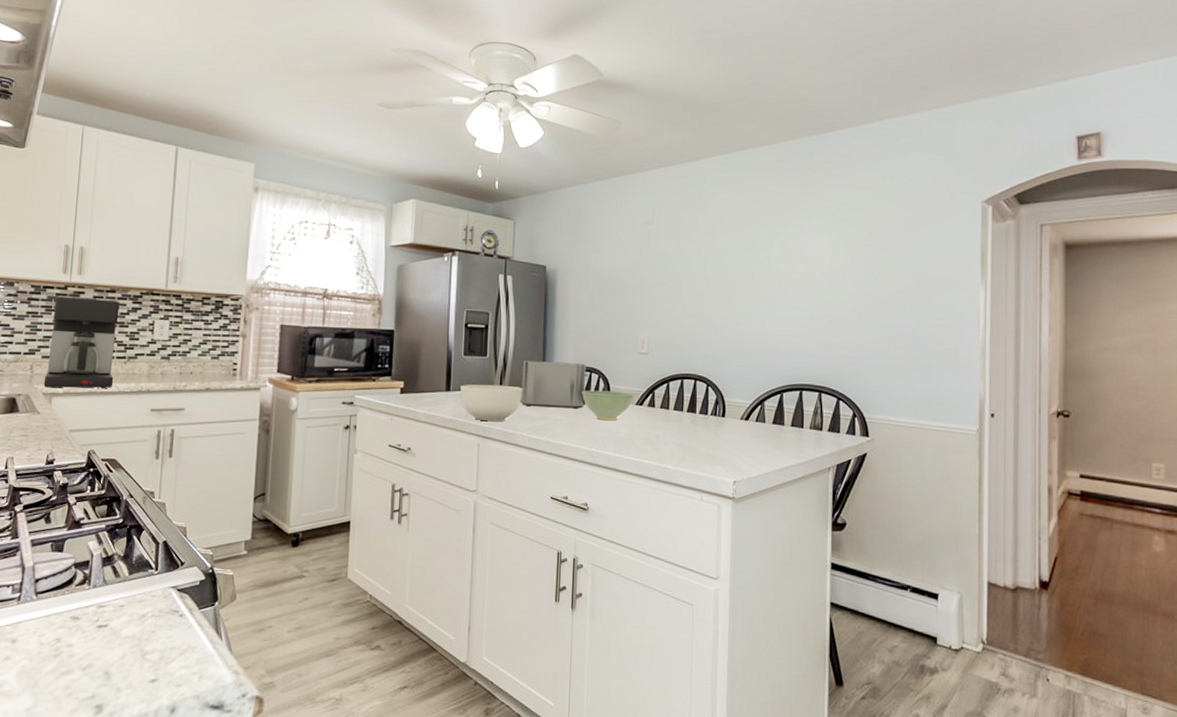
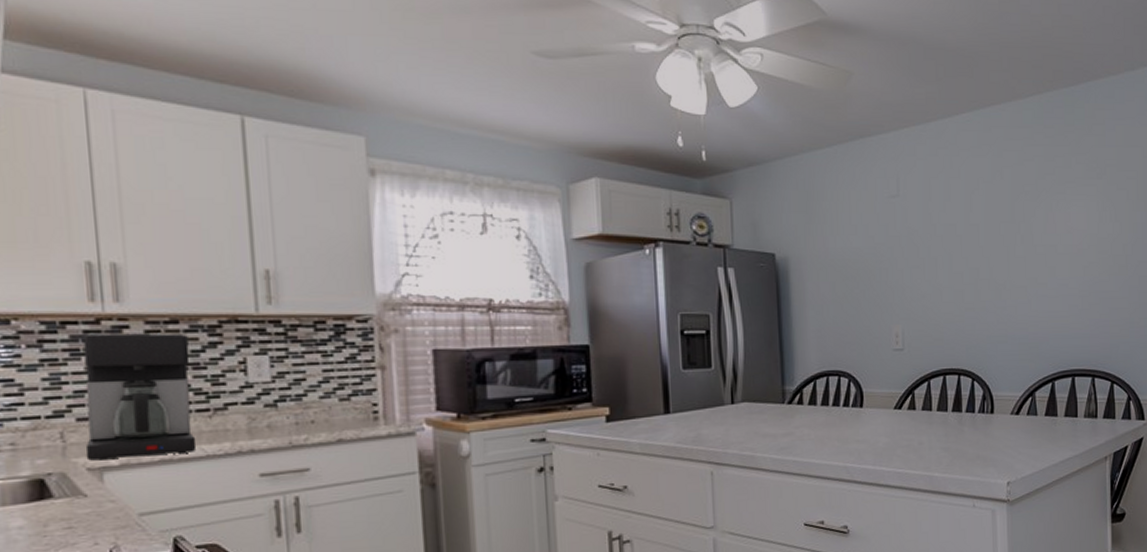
bowl: present [460,384,524,422] -> none [682,400,761,446]
toaster: present [520,360,589,410] -> none [757,366,838,424]
bowl: present [581,390,634,421] -> none [830,395,892,431]

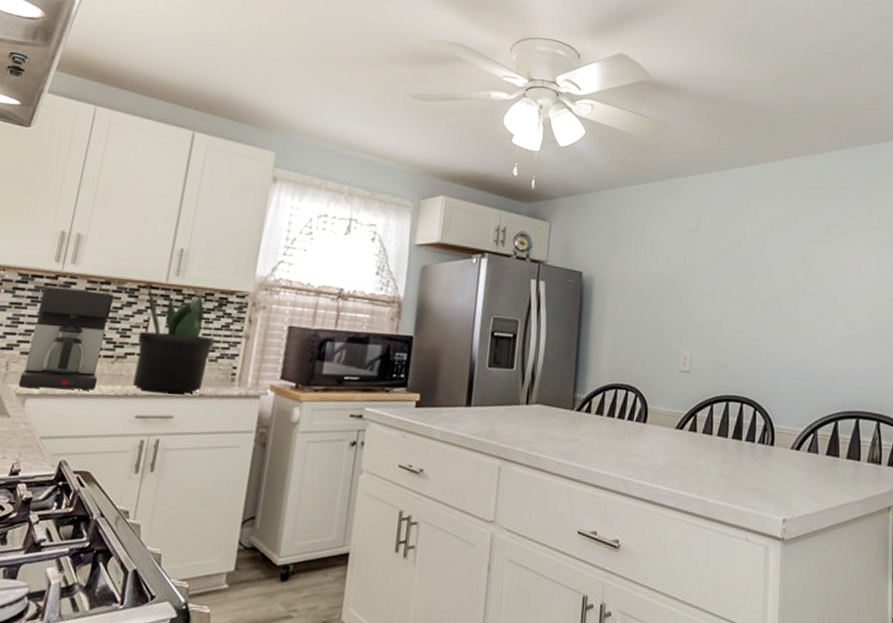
planter: none [231,316,342,446] -> present [133,283,216,394]

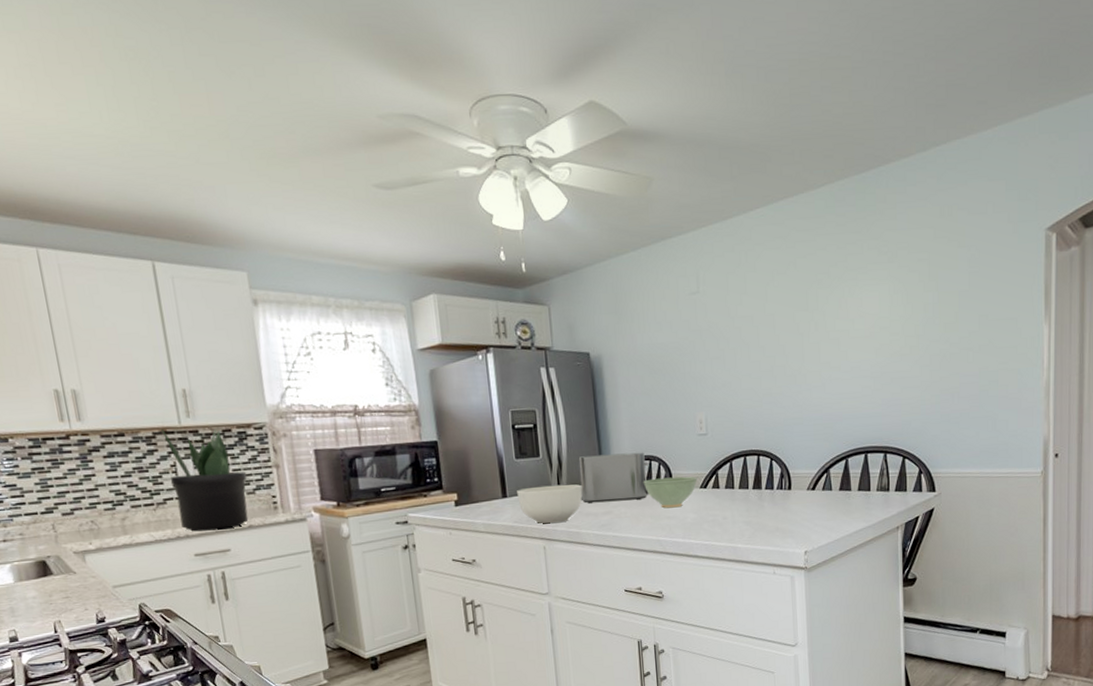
coffee maker: present [18,286,114,390] -> none [59,444,148,546]
bowl: none [482,399,553,443] -> present [517,484,583,524]
toaster: none [547,375,625,432] -> present [578,452,649,505]
bowl: none [616,410,674,446] -> present [643,476,698,509]

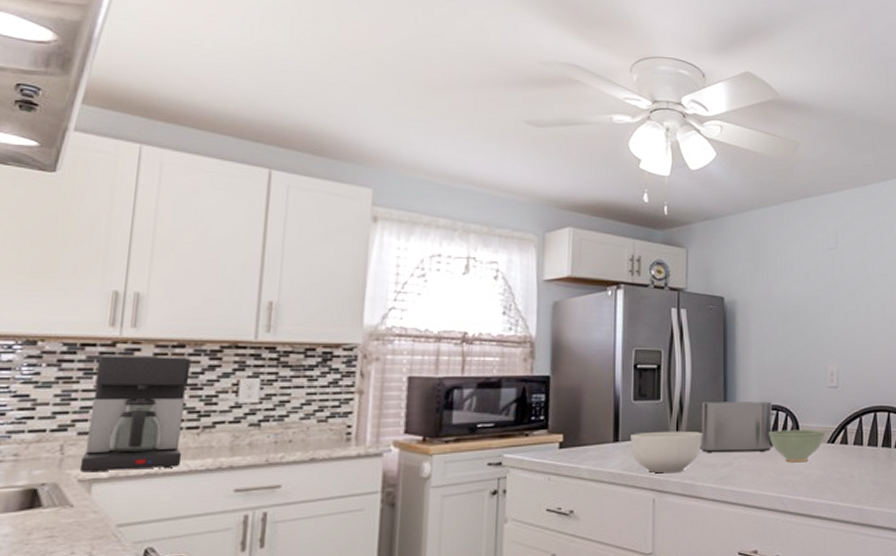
coffee maker: none [59,444,148,546] -> present [79,355,191,473]
planter: present [161,428,249,532] -> none [227,342,323,462]

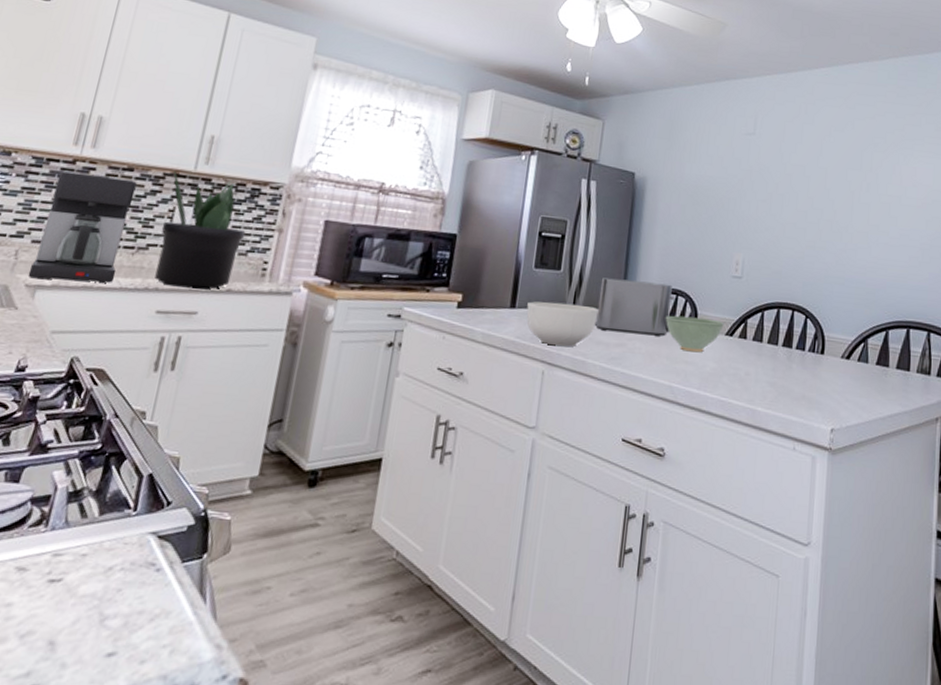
planter: none [227,342,323,462] -> present [155,170,246,289]

